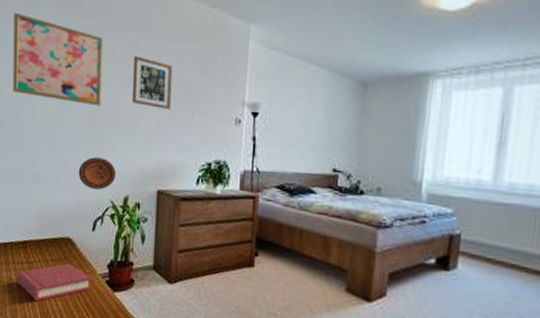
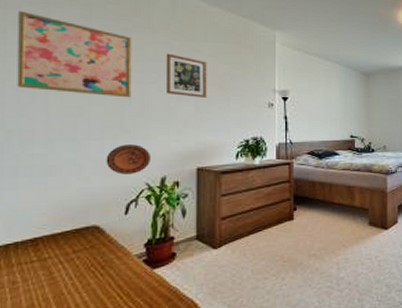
hardback book: present [18,263,91,302] -> none [25,251,124,300]

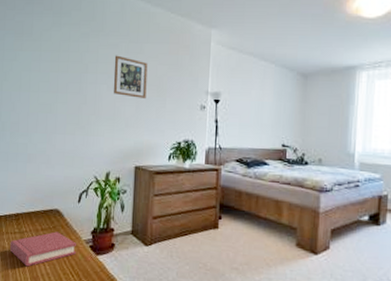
wall art: present [17,10,132,98] -> none [10,21,89,97]
hardback book: none [25,251,124,300] -> present [10,231,76,267]
decorative plate: present [106,144,150,175] -> none [66,139,99,167]

